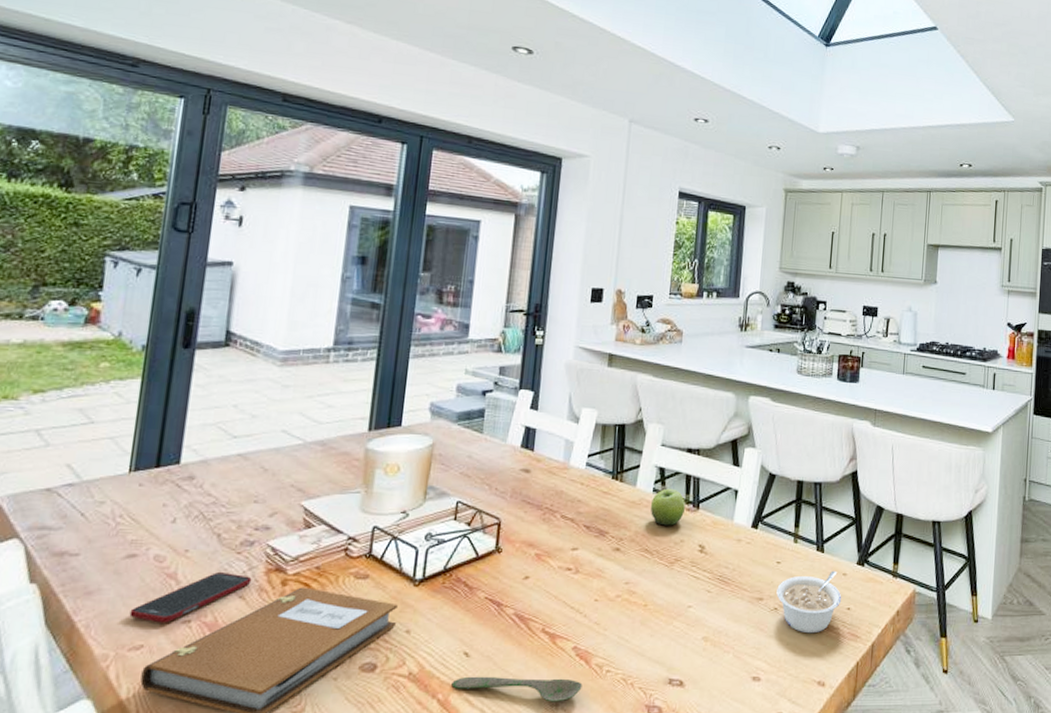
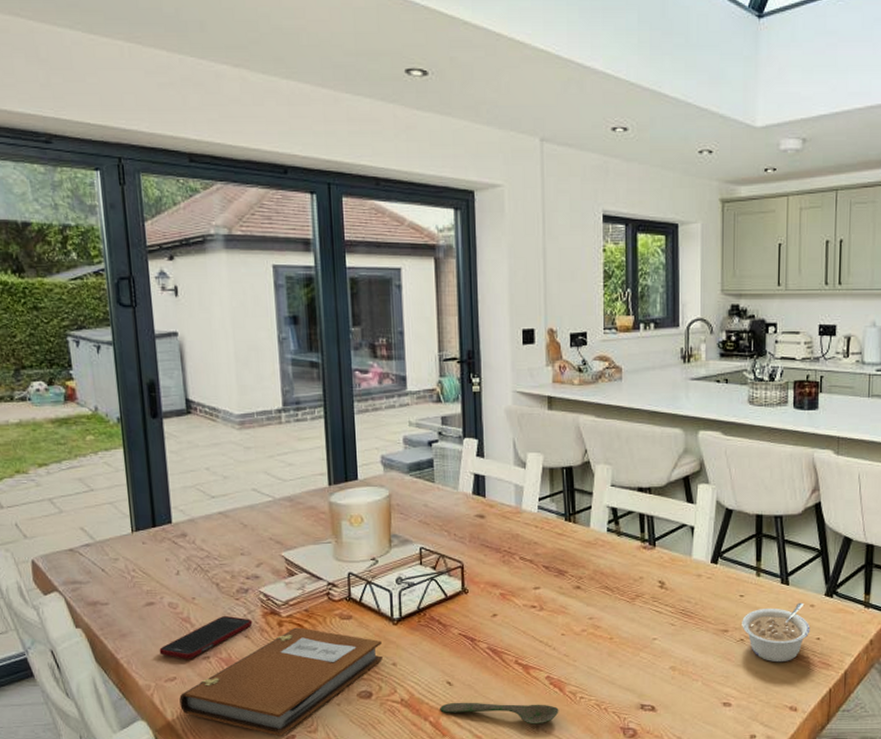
fruit: present [650,488,685,526] -> none [606,527,641,564]

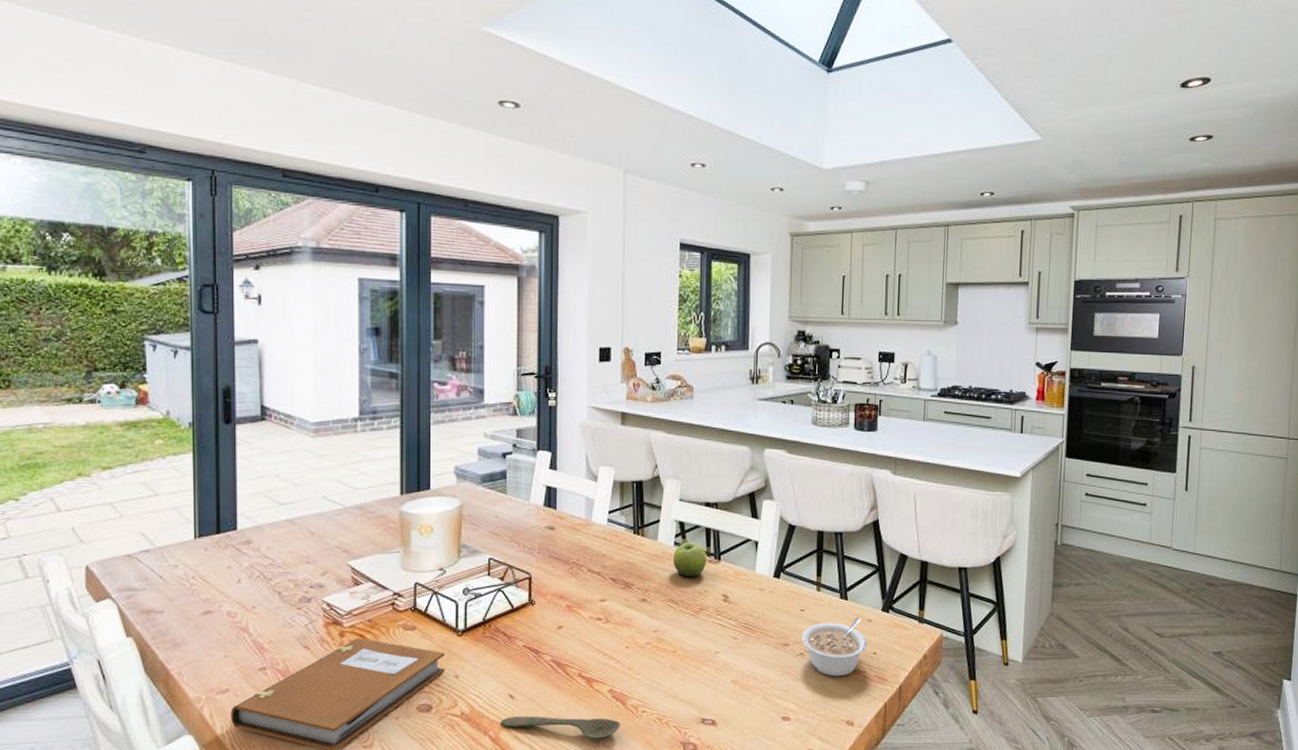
cell phone: present [159,616,253,659] -> none [213,626,313,670]
fruit: none [606,527,641,564] -> present [672,541,706,577]

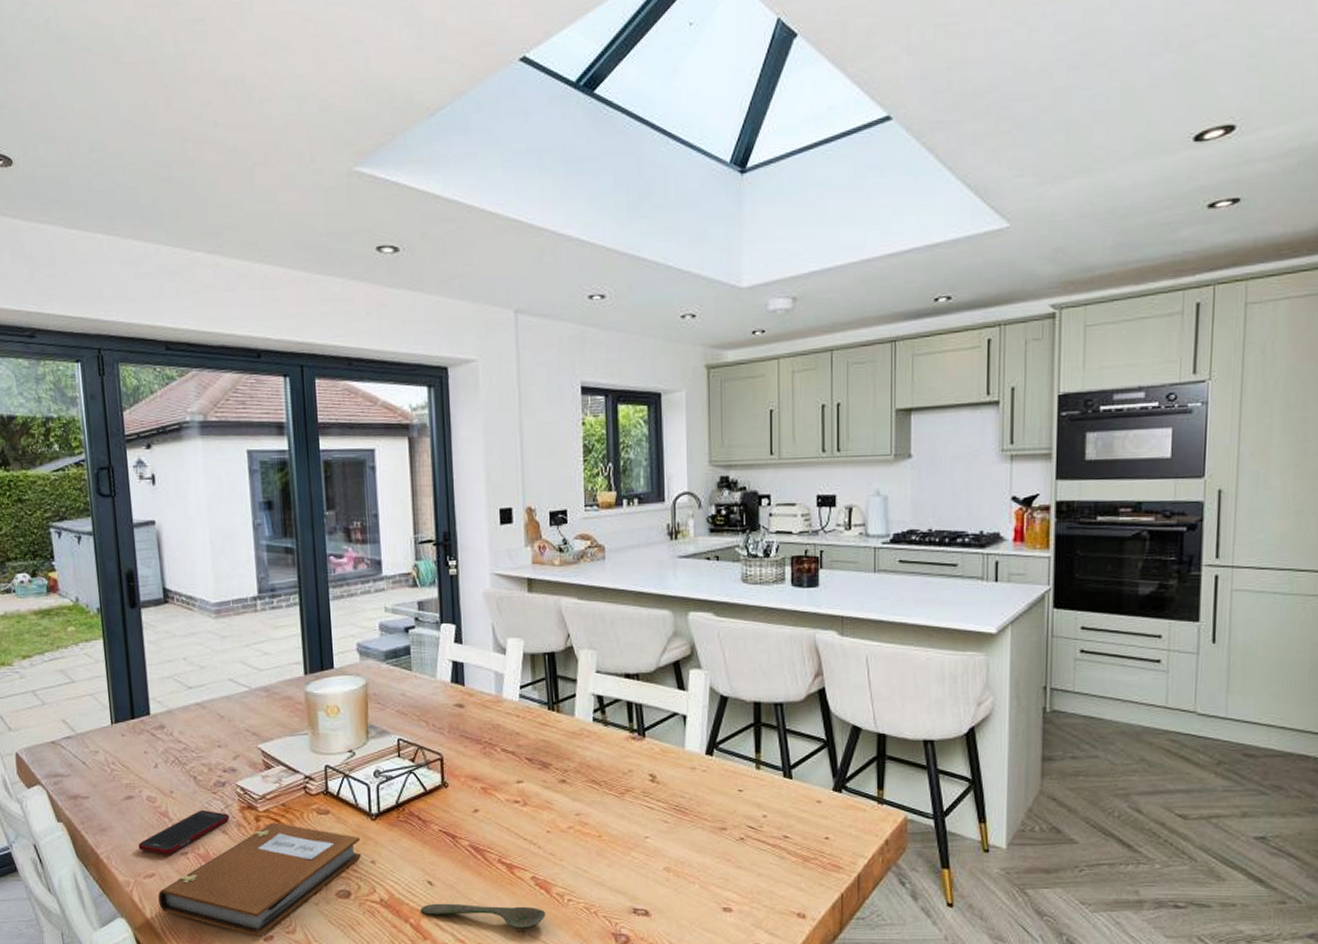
cell phone: none [213,626,313,670] -> present [138,811,230,855]
fruit: present [672,541,706,577] -> none [592,717,629,756]
legume: present [802,617,868,677] -> none [741,798,818,864]

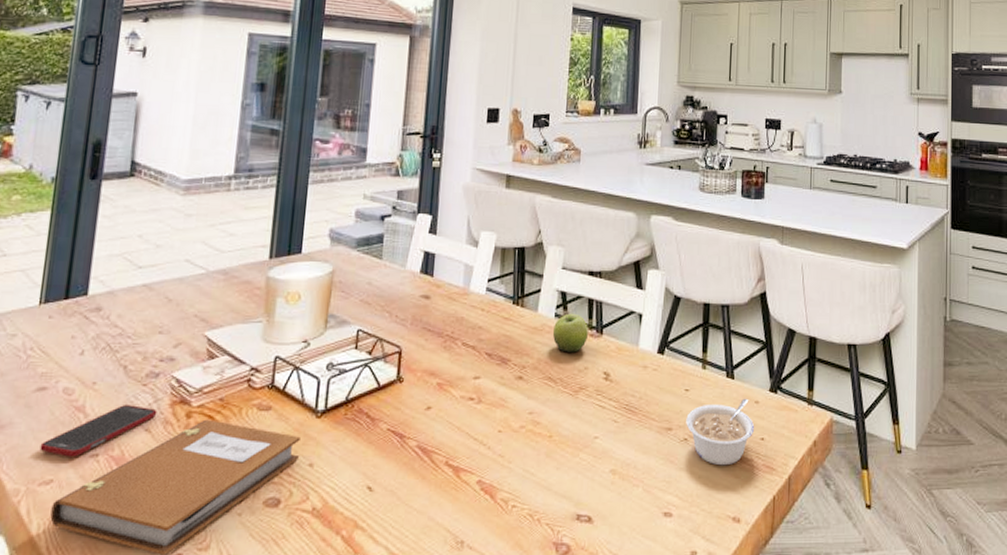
spoon: present [421,903,546,929] -> none [355,511,488,539]
fruit: none [592,717,629,756] -> present [552,313,588,353]
legume: none [741,798,818,864] -> present [686,398,755,466]

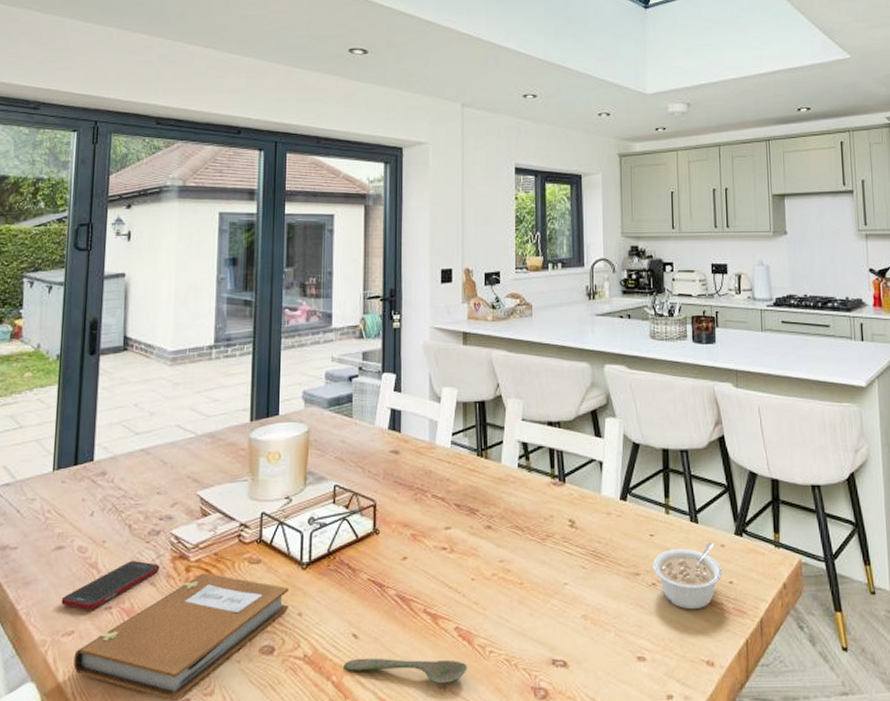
spoon: none [355,511,488,539] -> present [344,658,467,684]
fruit: present [552,313,588,353] -> none [517,463,551,501]

